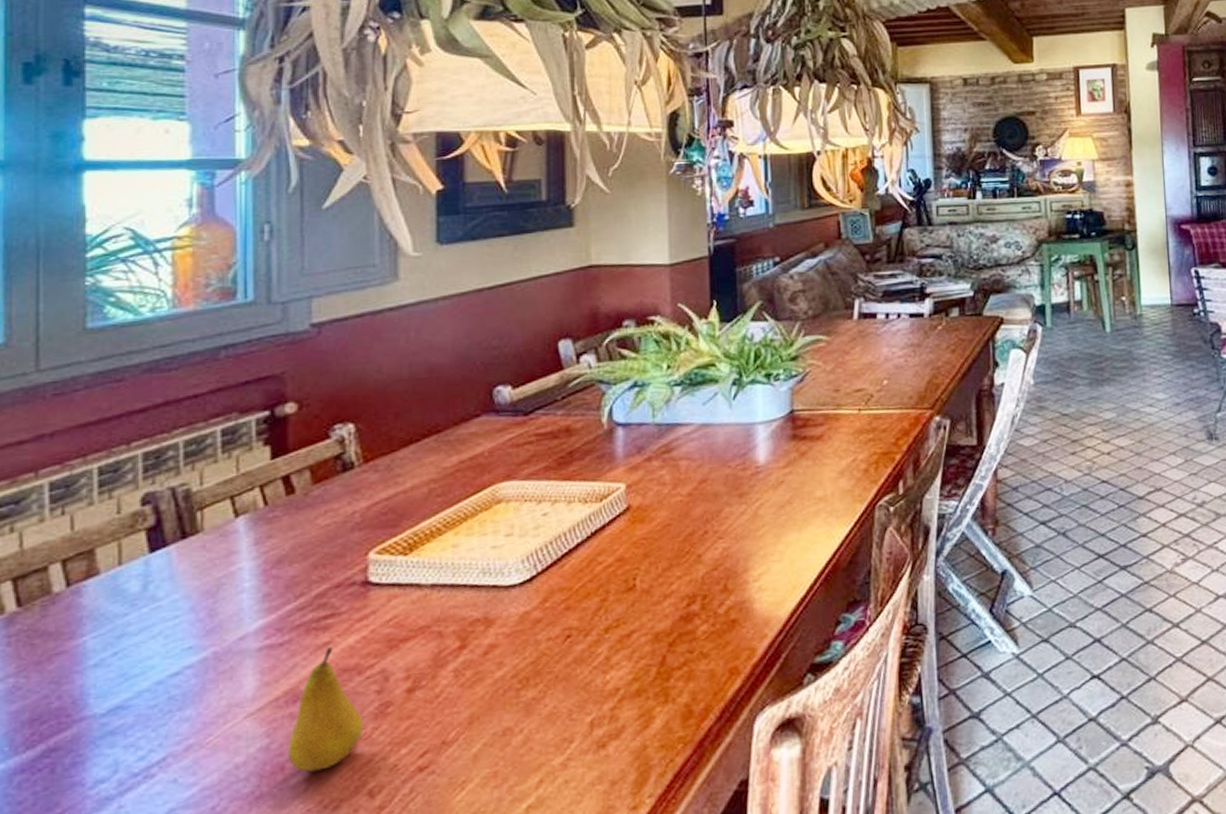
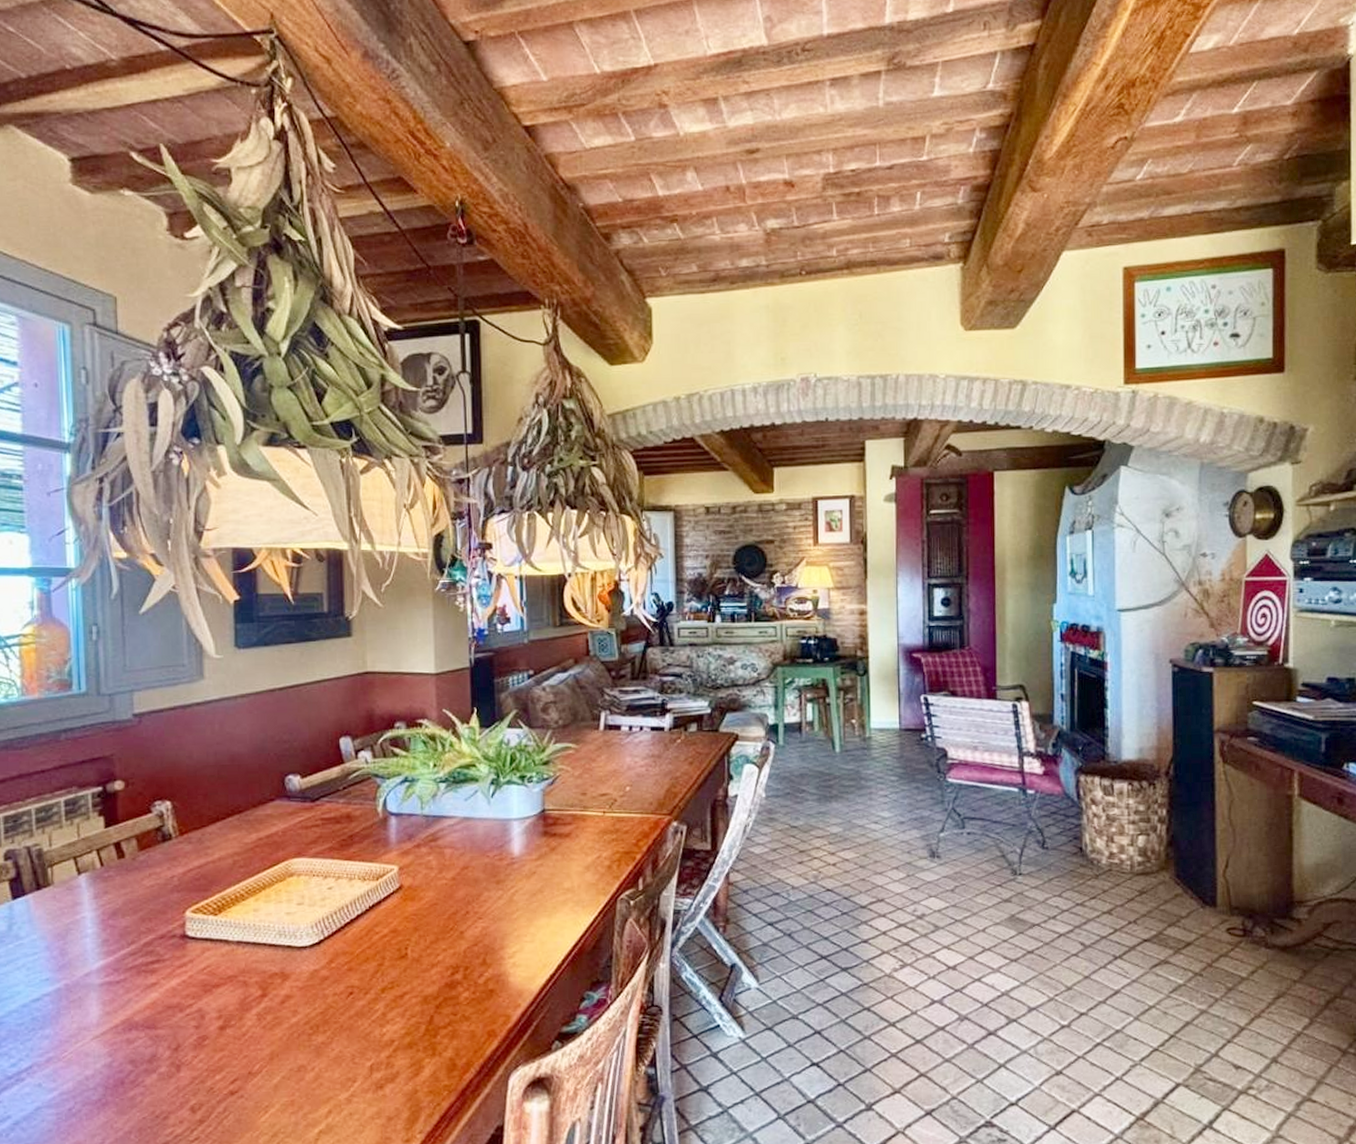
fruit: present [288,647,363,772] -> none [126,987,185,1087]

